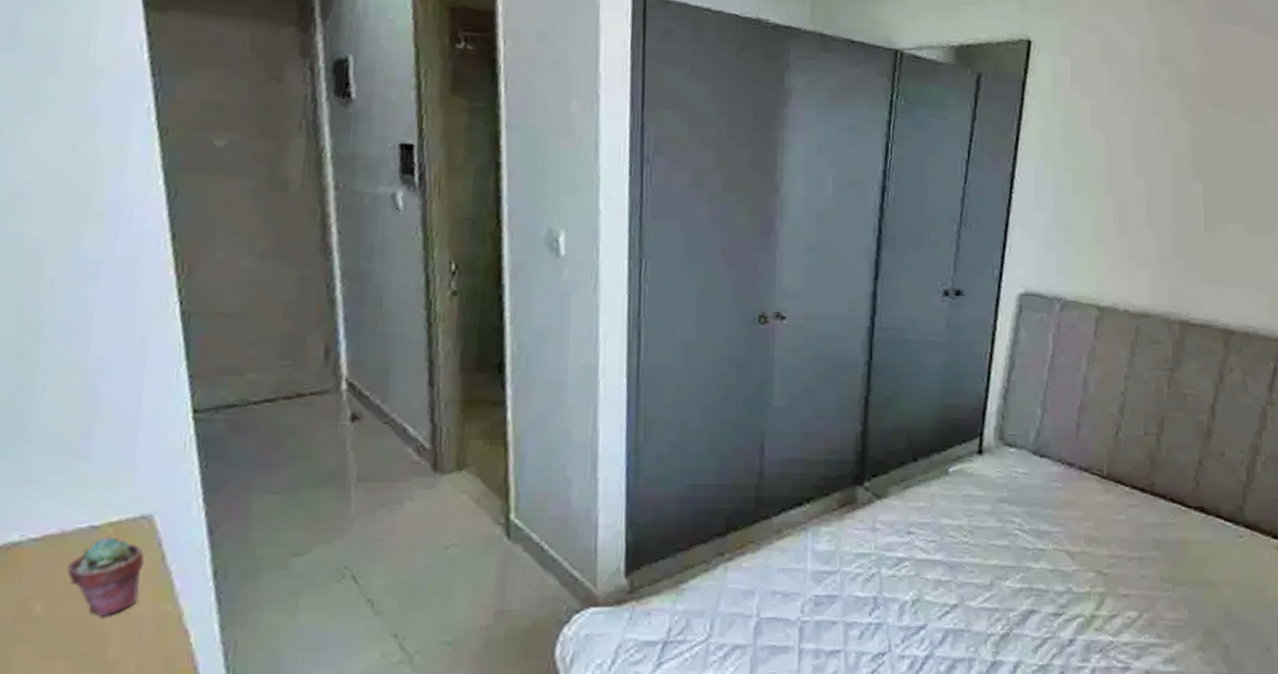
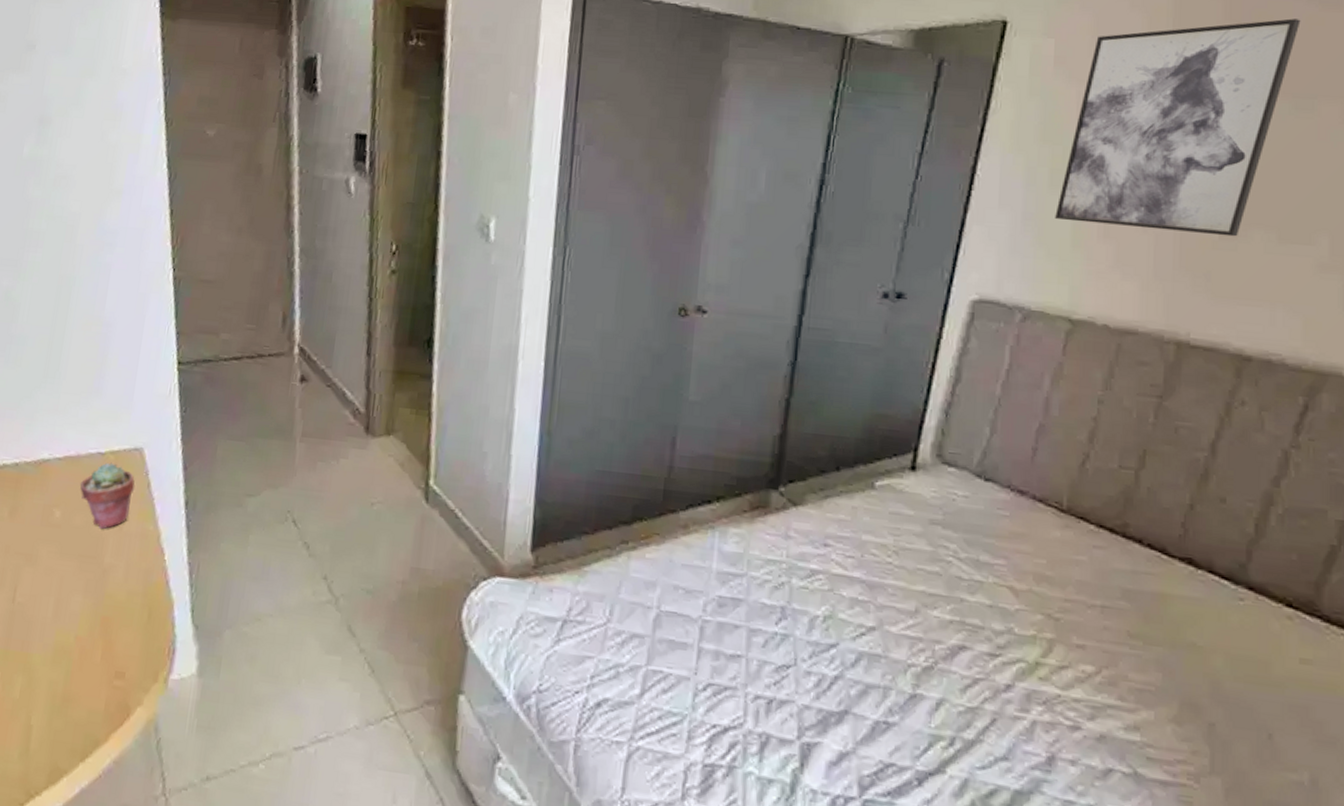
wall art: none [1081,45,1251,229] -> present [1055,18,1301,237]

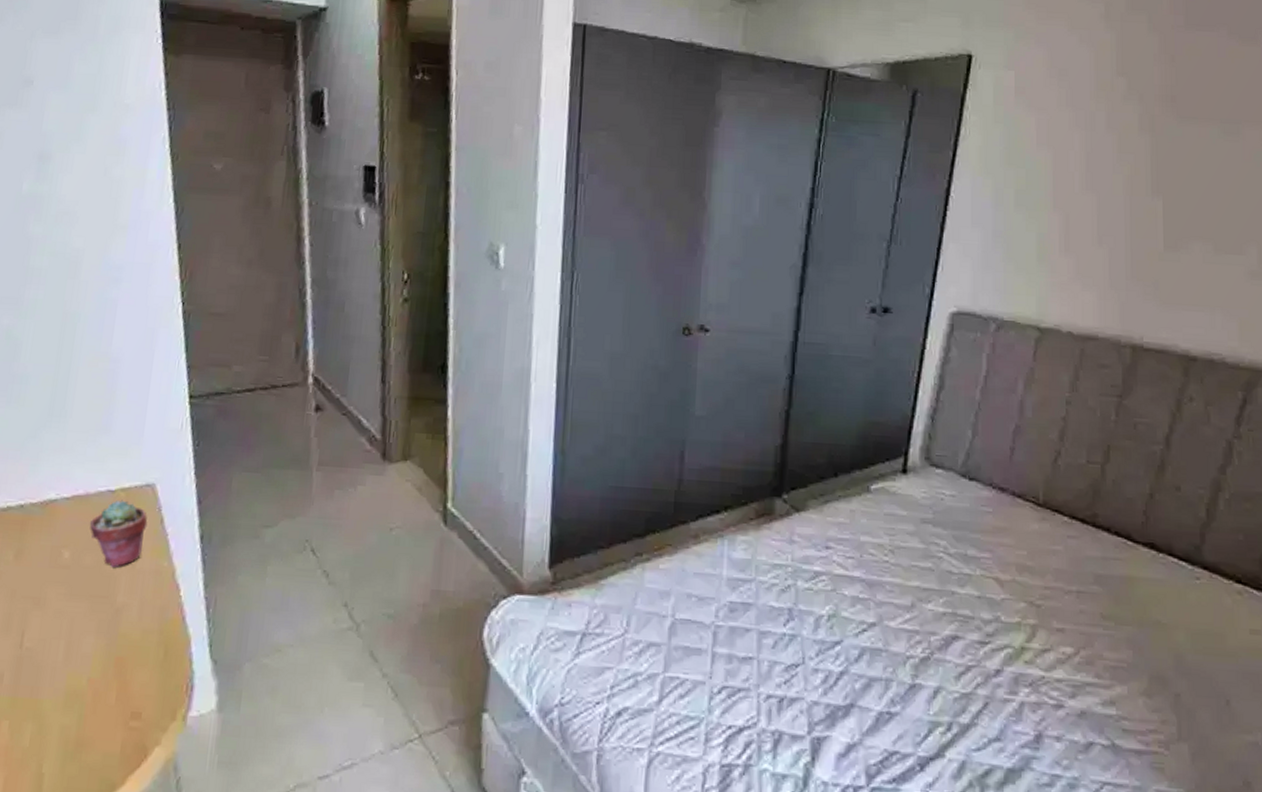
wall art: present [1055,18,1301,237] -> none [1022,52,1225,249]

